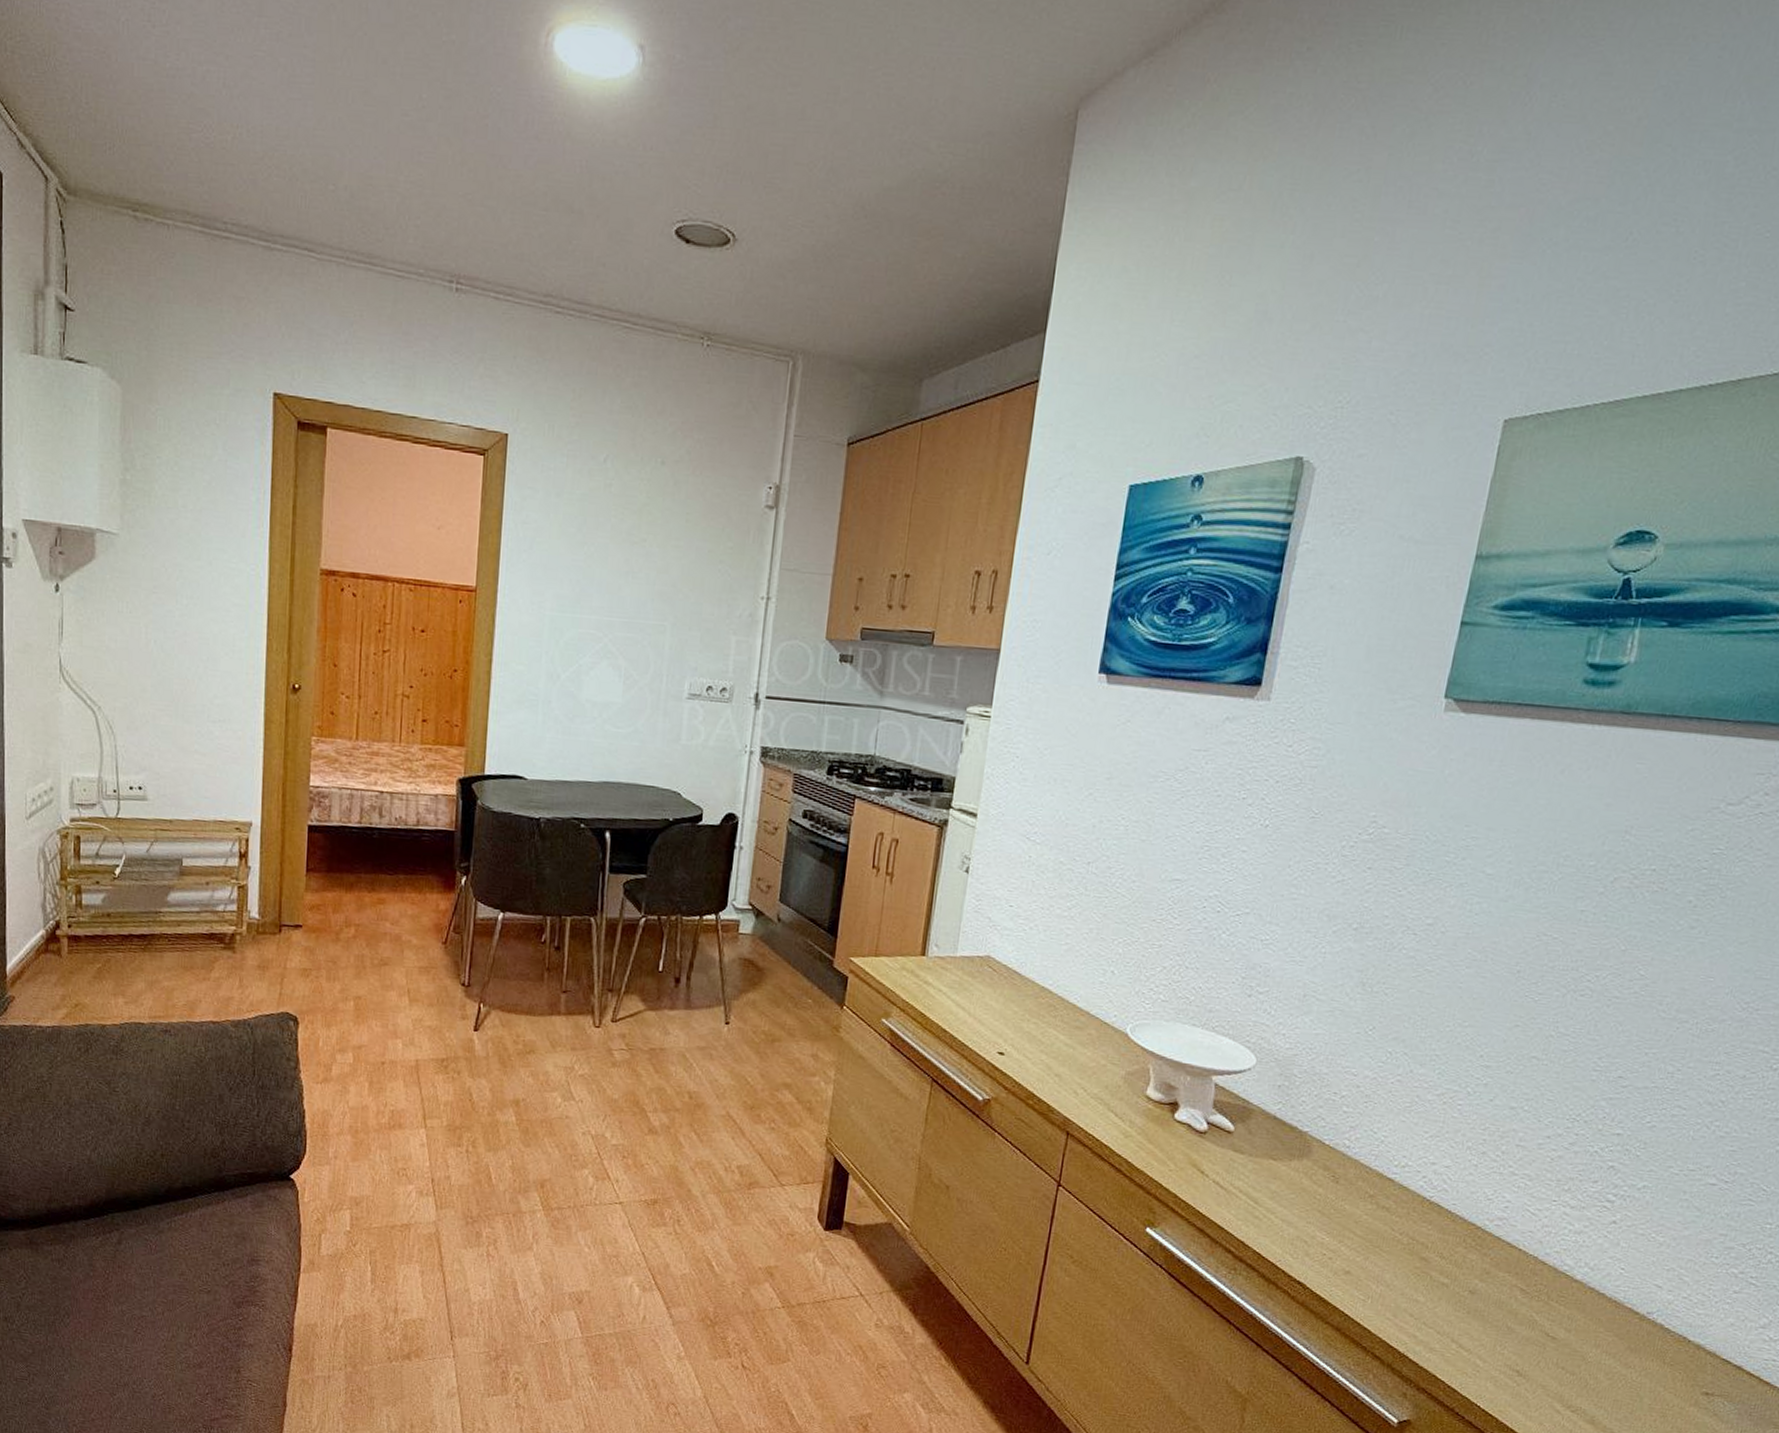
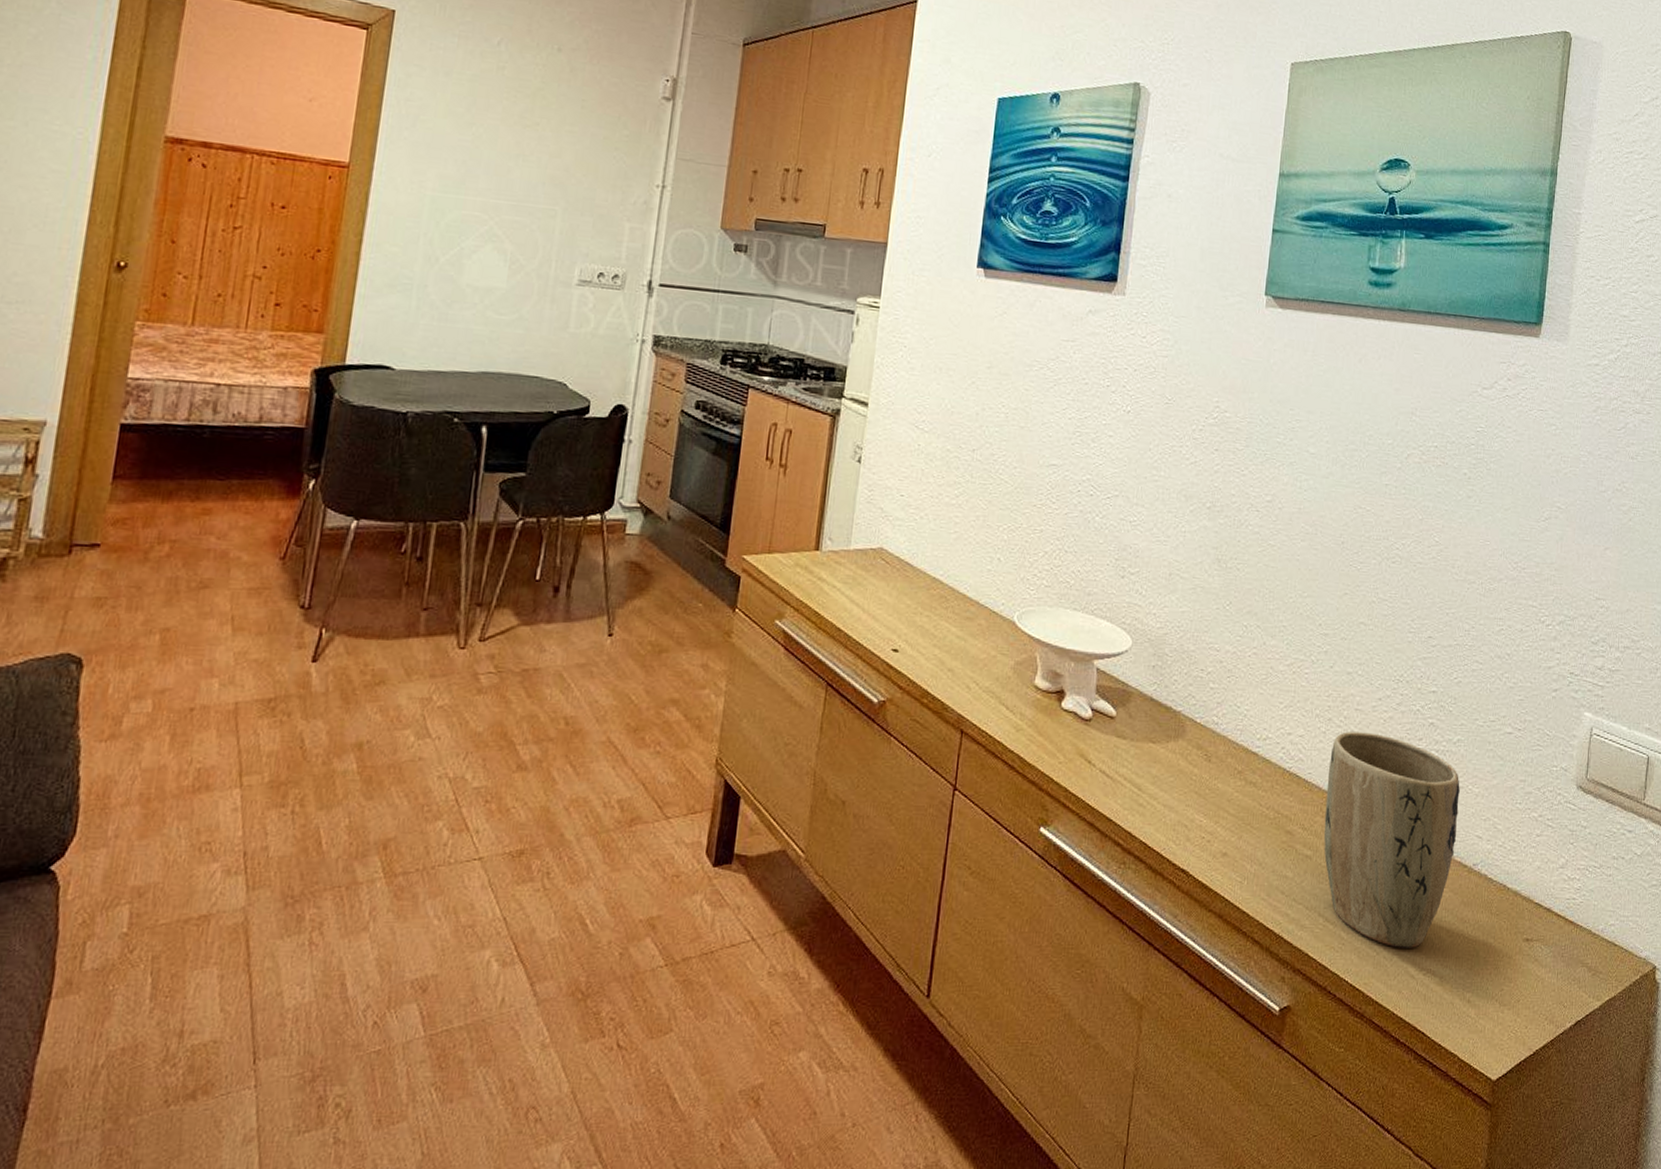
plant pot: none [1464,1166,1641,1385] -> present [1323,732,1460,948]

